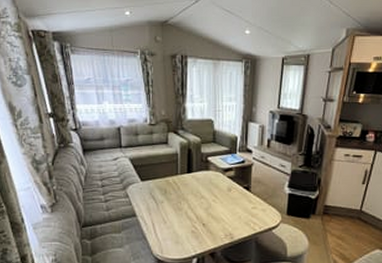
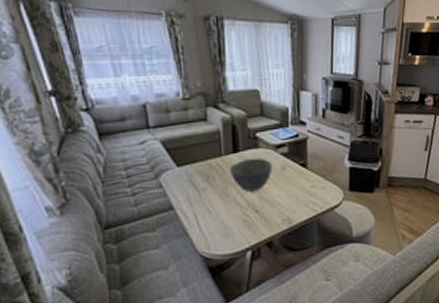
bowl: none [183,178,220,207] -> present [229,157,273,192]

